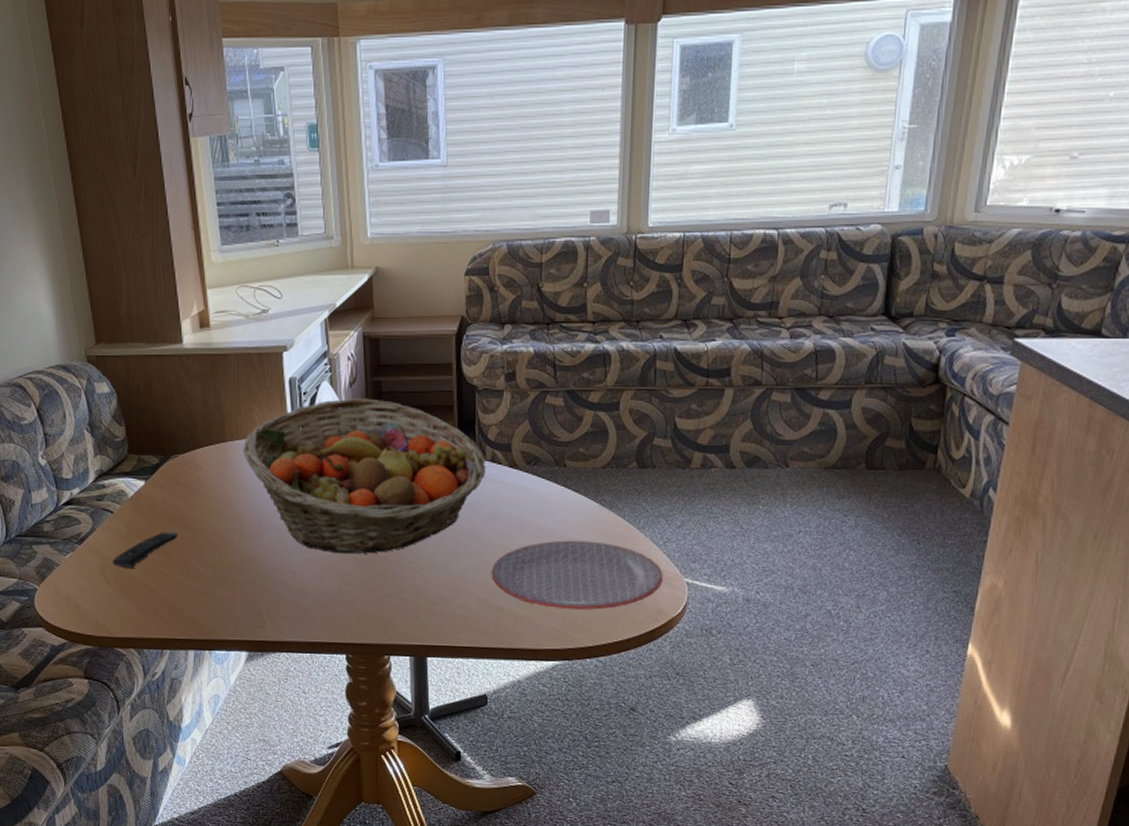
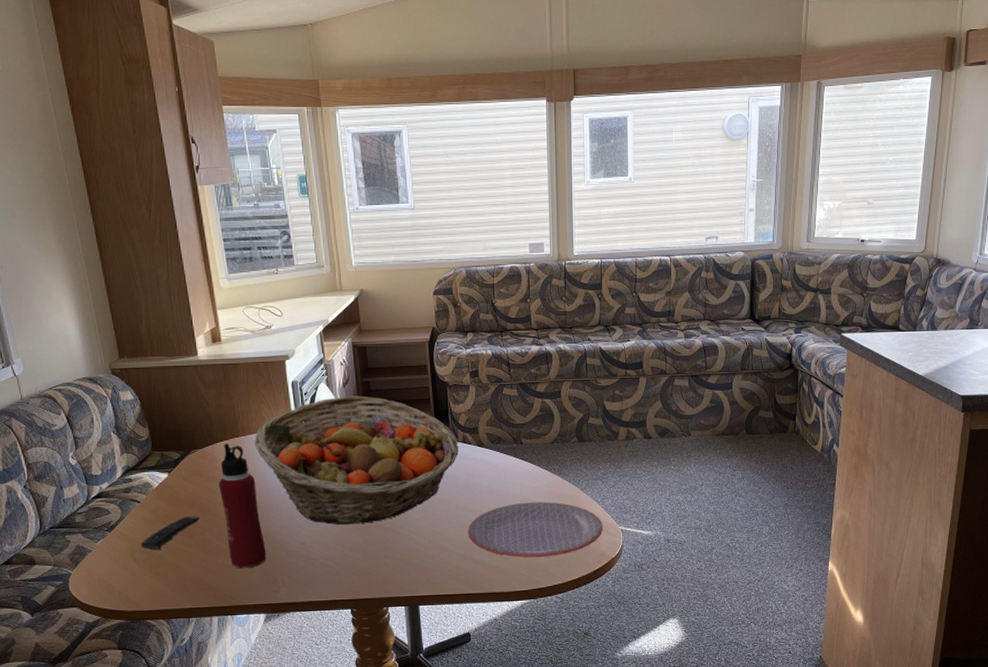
water bottle: none [201,448,251,597] -> present [218,443,267,569]

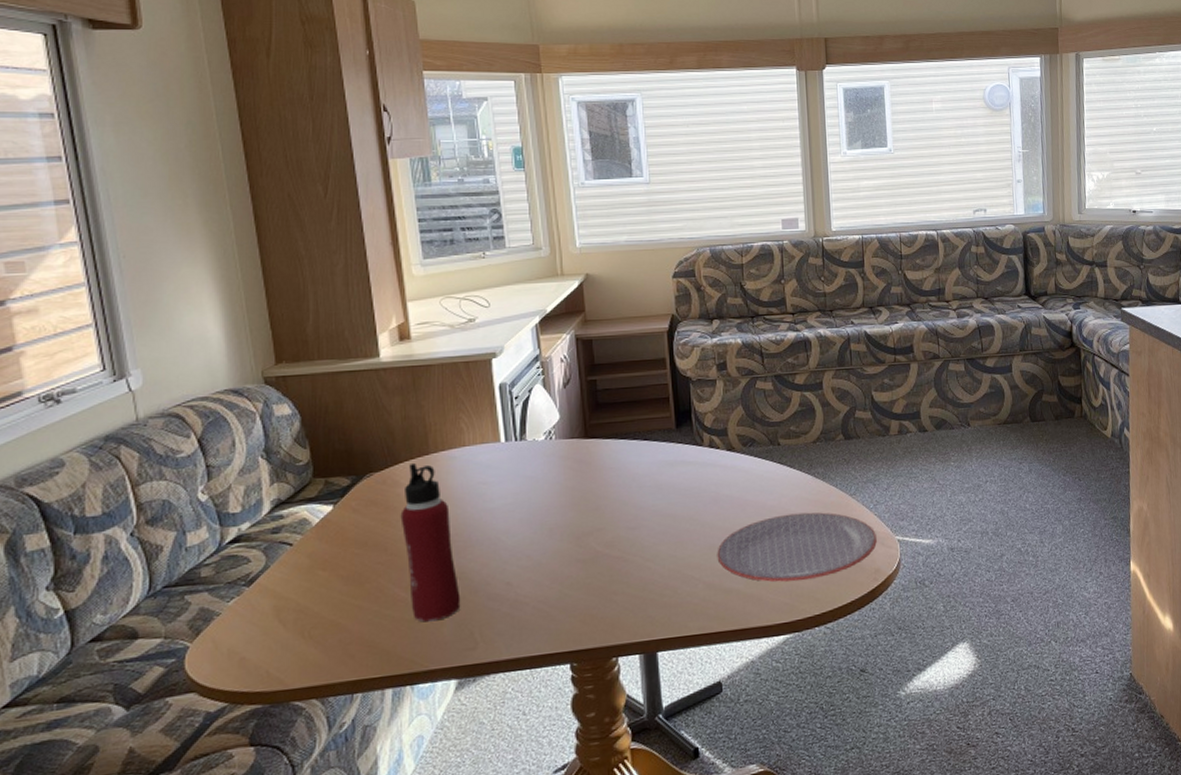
remote control: present [141,515,199,549] -> none [291,556,373,606]
fruit basket: present [254,395,459,525] -> none [449,397,704,557]

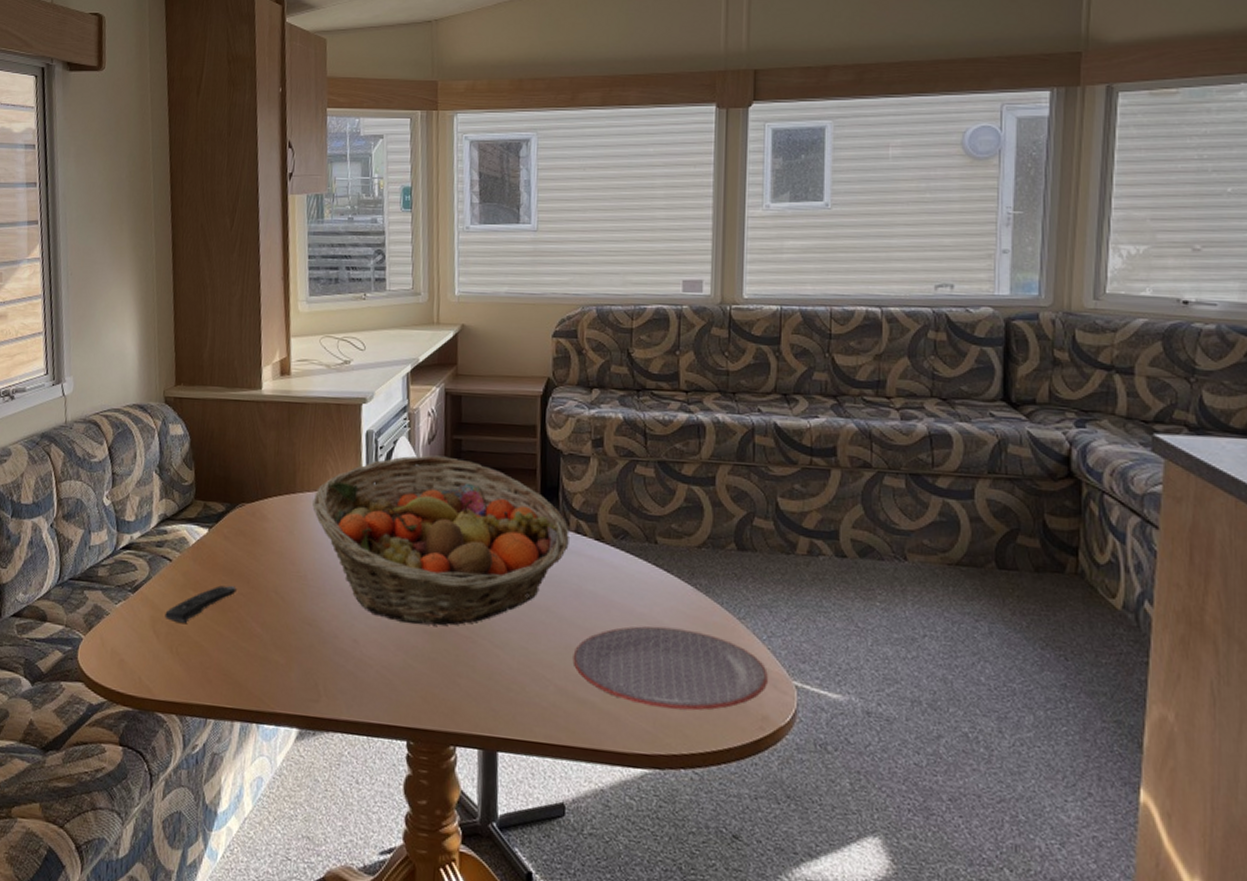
remote control: none [291,556,373,606] -> present [165,585,237,623]
water bottle: present [400,462,461,623] -> none [264,499,310,664]
fruit basket: none [449,397,704,557] -> present [312,455,570,626]

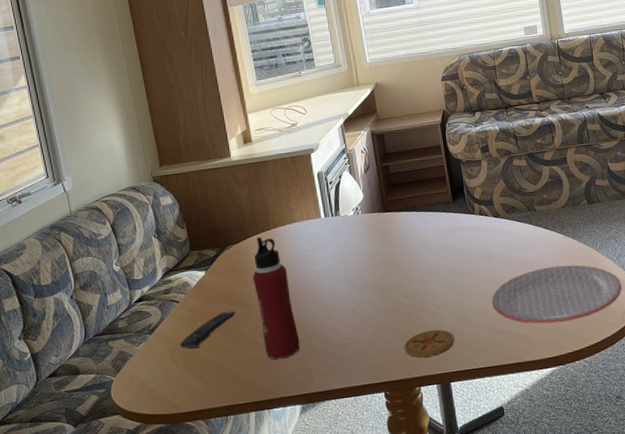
water bottle: none [264,499,310,664] -> present [252,236,300,360]
fruit basket: present [312,455,570,626] -> none [285,179,477,307]
coaster: none [442,673,512,710] -> present [404,329,454,358]

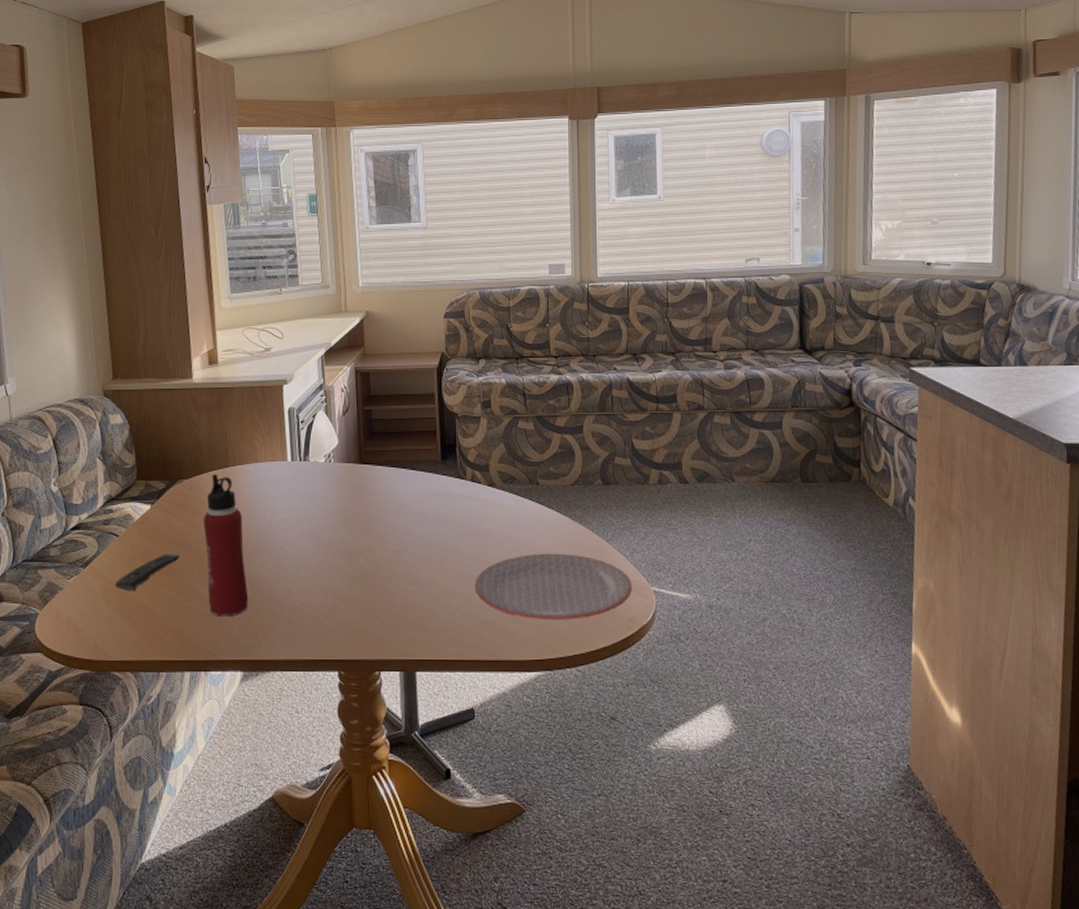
coaster: present [404,329,454,358] -> none [366,608,425,638]

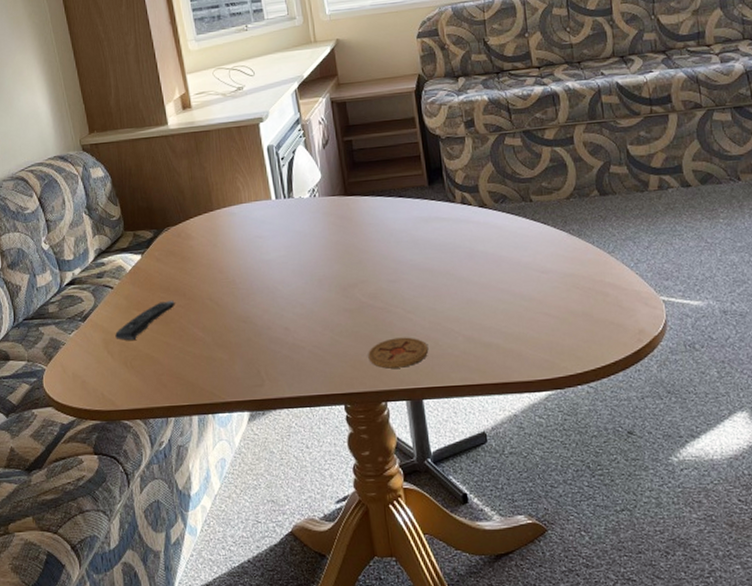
water bottle: present [203,473,249,617] -> none [194,218,248,360]
coaster: none [366,608,425,638] -> present [368,337,428,369]
plate: present [475,553,632,620] -> none [474,269,640,339]

